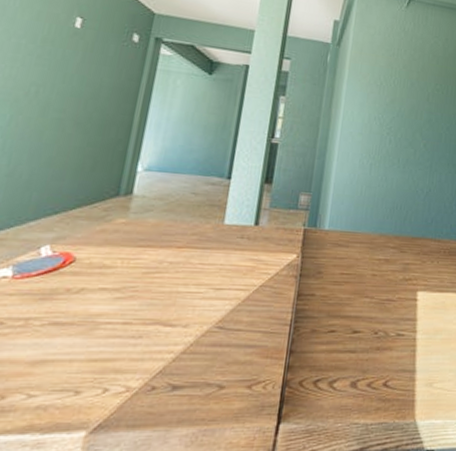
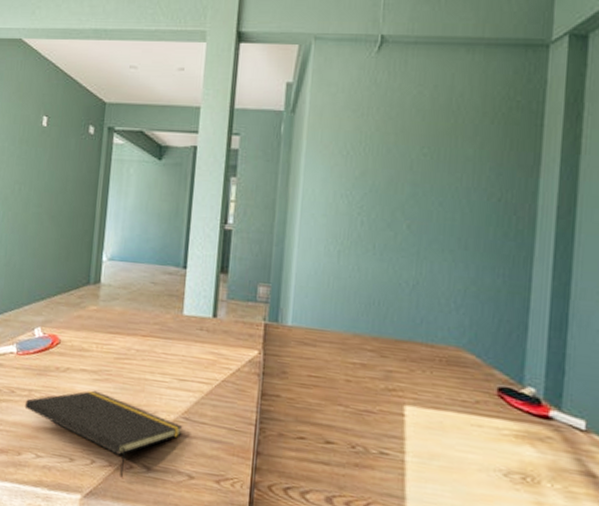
notepad: none [16,310,216,402] -> present [24,390,183,478]

